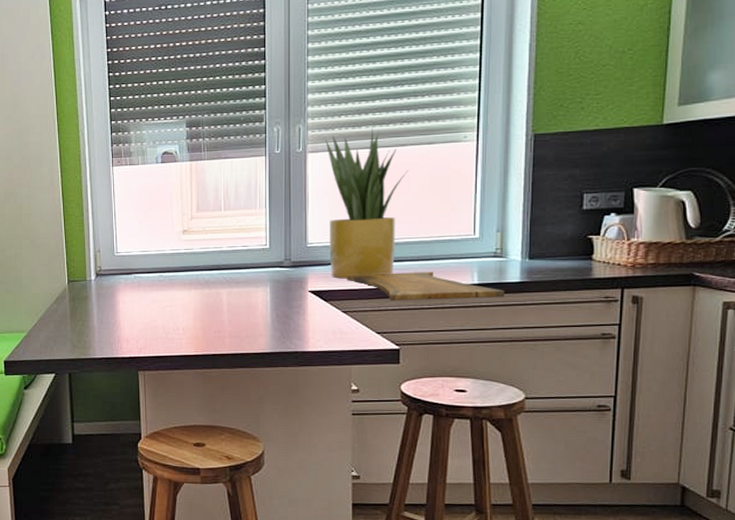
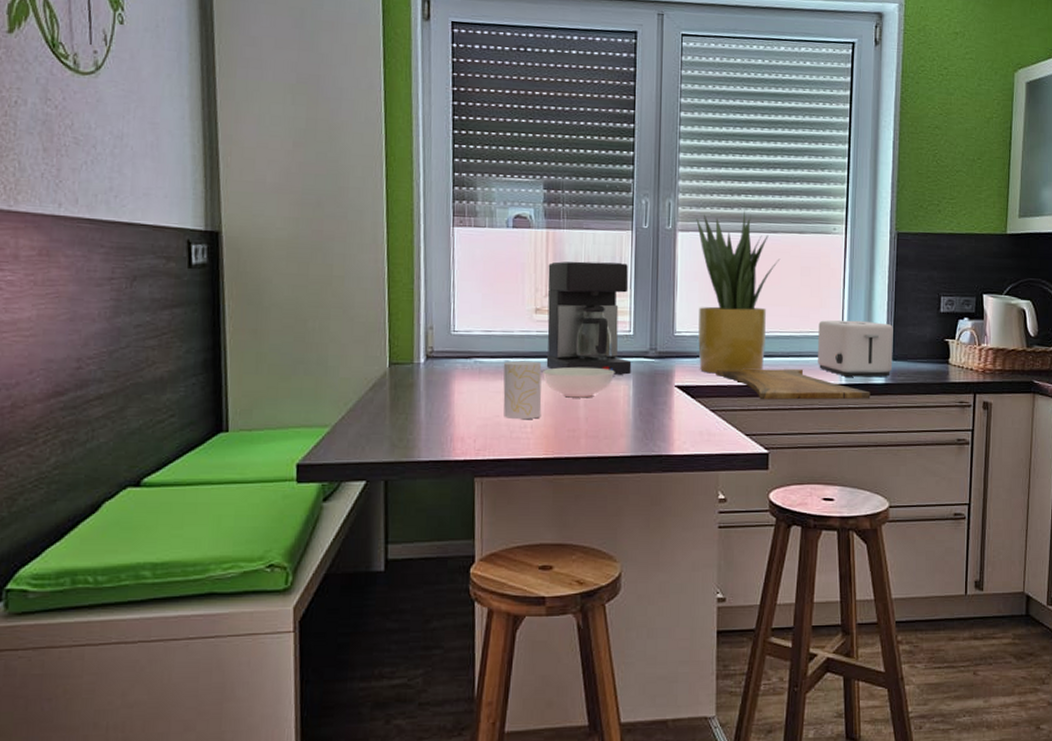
cup: none [159,274,191,324] -> present [503,360,542,420]
bowl: none [190,277,254,304] -> present [542,366,615,398]
coffee maker: none [192,185,268,284] -> present [546,261,632,376]
toaster: none [449,222,530,277] -> present [818,320,893,377]

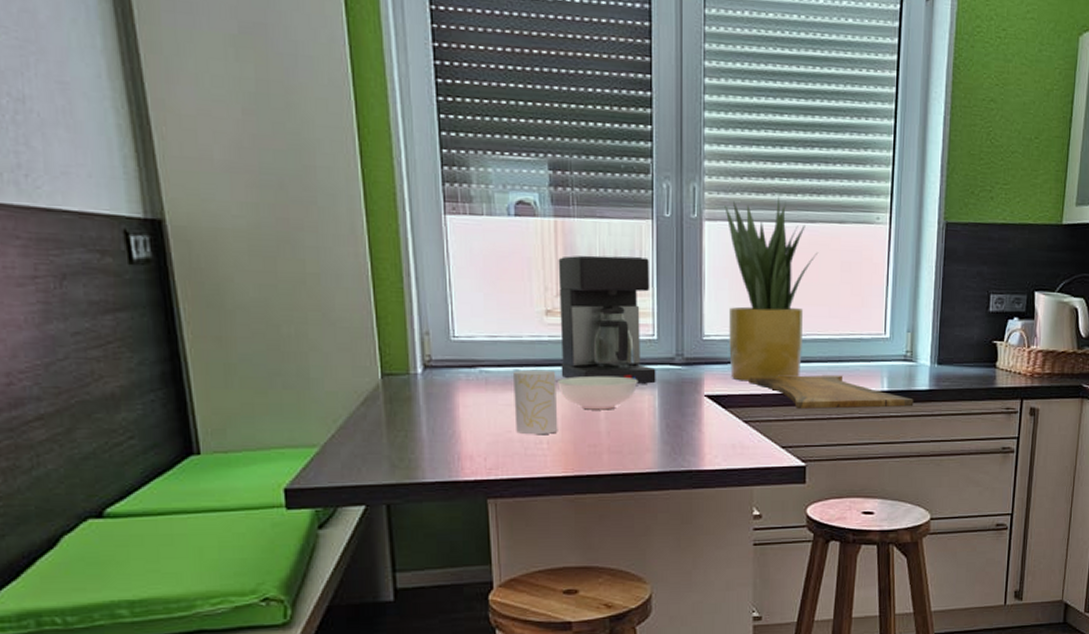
toaster: present [818,320,893,377] -> none [858,321,939,383]

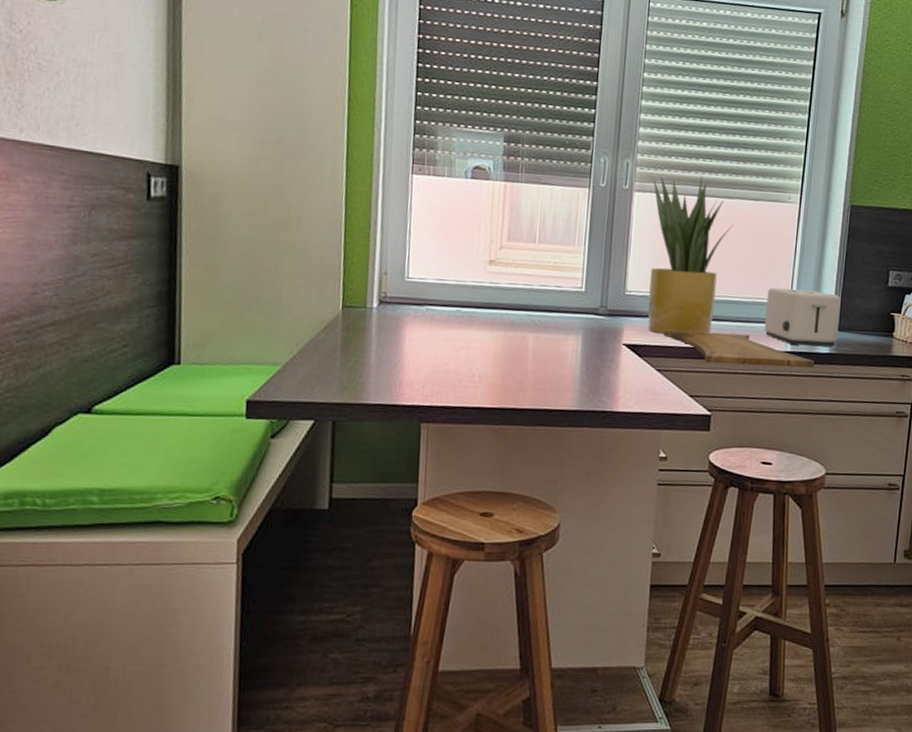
cup: present [514,369,558,435] -> none [453,310,493,370]
bowl: present [556,375,638,410] -> none [492,319,565,351]
coffee maker: present [558,255,656,385] -> none [497,215,583,331]
toaster: none [858,321,939,383] -> present [765,287,841,347]

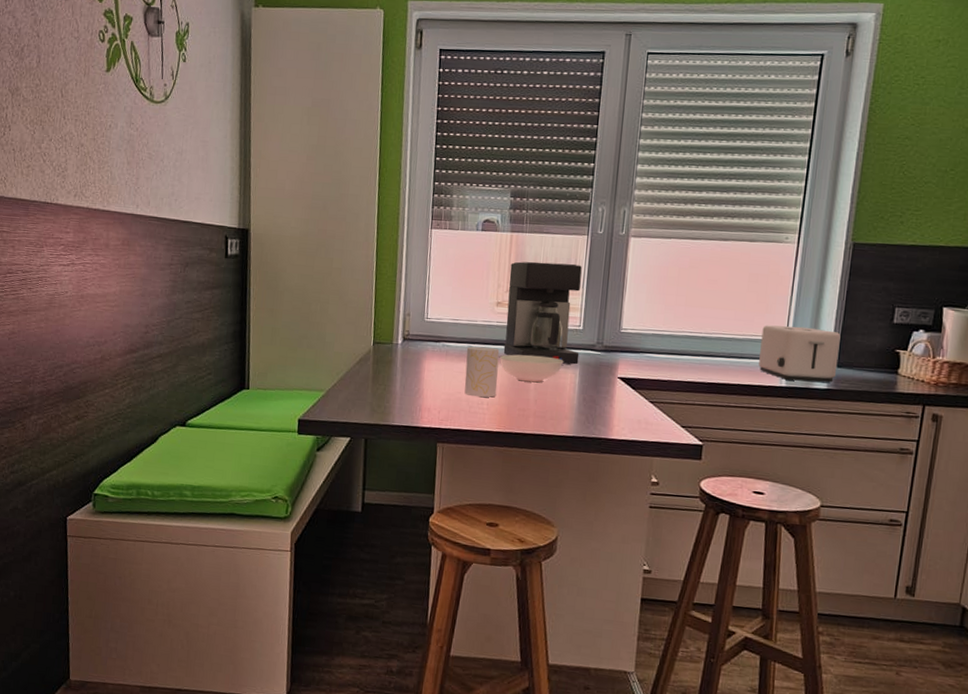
cup: none [453,310,493,370] -> present [464,346,500,398]
bowl: none [492,319,565,351] -> present [499,354,564,383]
coffee maker: none [497,215,583,331] -> present [503,261,582,365]
planter: present [647,174,734,334] -> none [641,218,729,369]
cutting board: present [664,330,815,368] -> none [657,365,811,403]

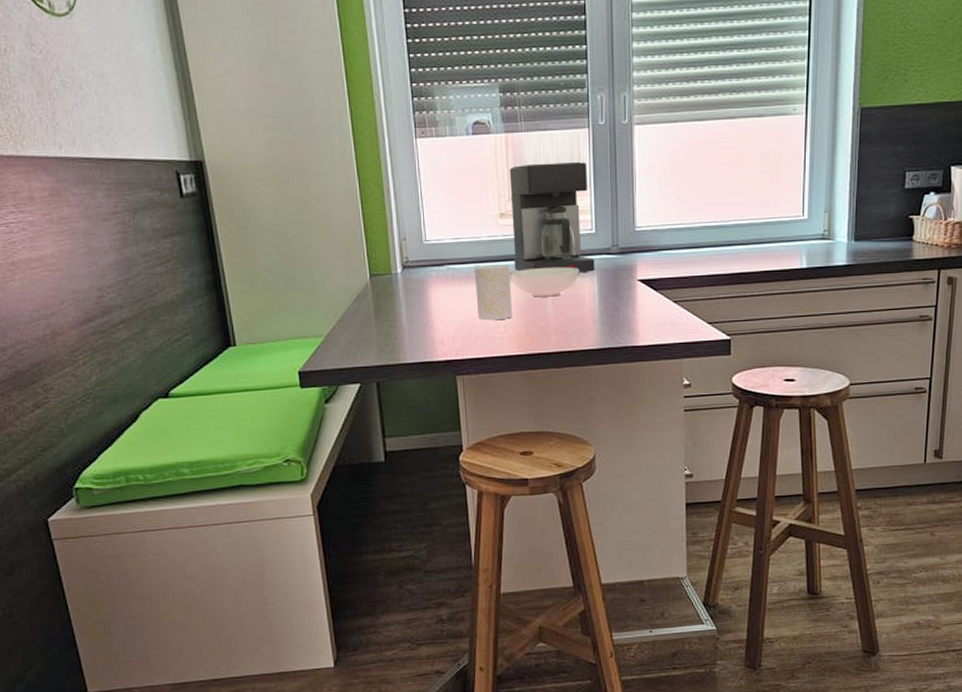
toaster: present [759,325,841,383] -> none [778,203,856,261]

